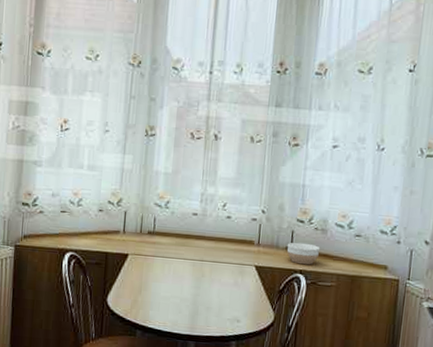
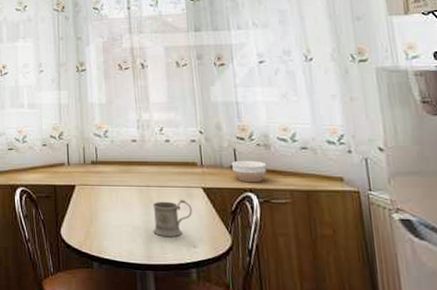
mug: none [200,275,242,311] -> present [152,199,192,238]

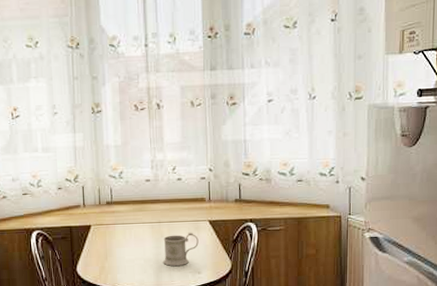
bowl: present [231,160,267,183] -> none [236,193,267,214]

